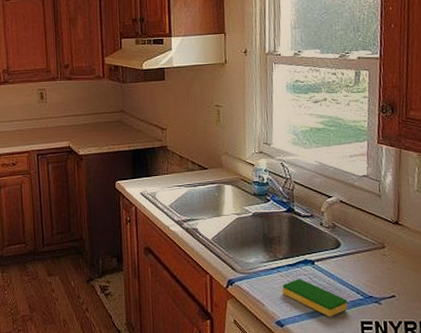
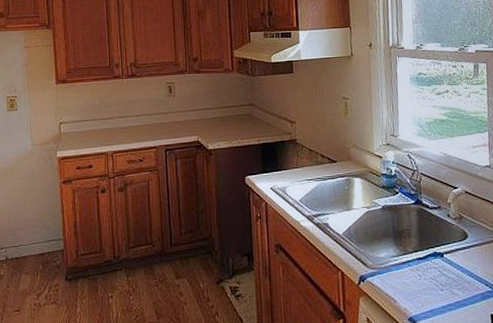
dish sponge: present [282,279,348,317] -> none [413,272,478,311]

